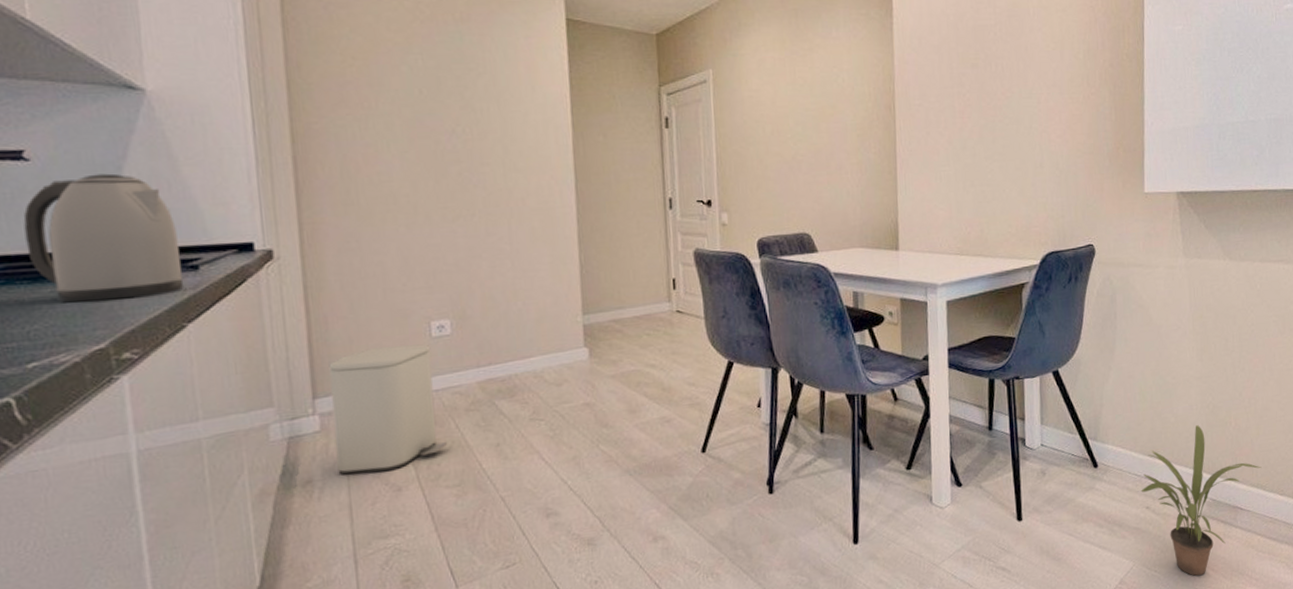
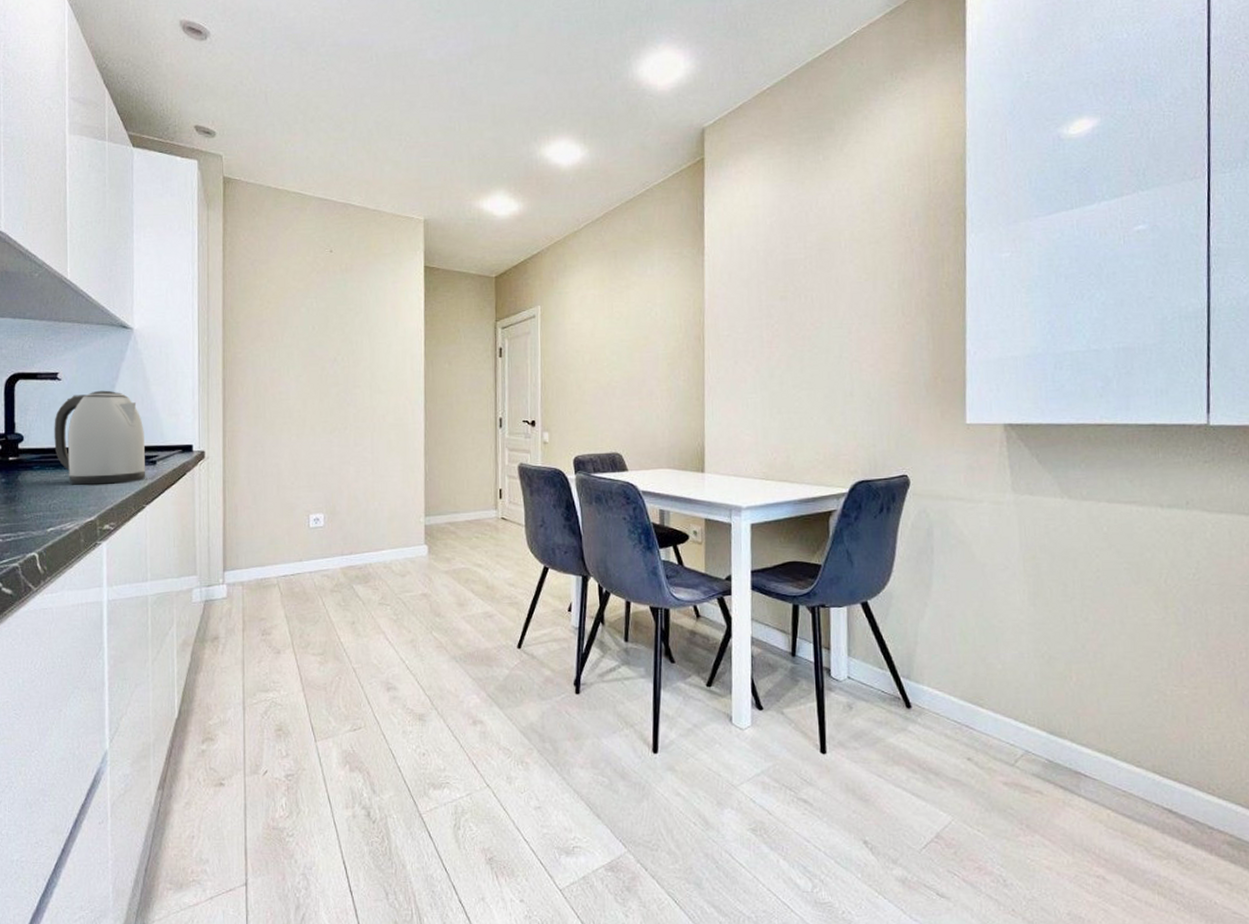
pedal bin: present [329,344,447,475] -> none [236,533,315,636]
potted plant: present [1141,425,1262,576] -> none [961,676,1111,845]

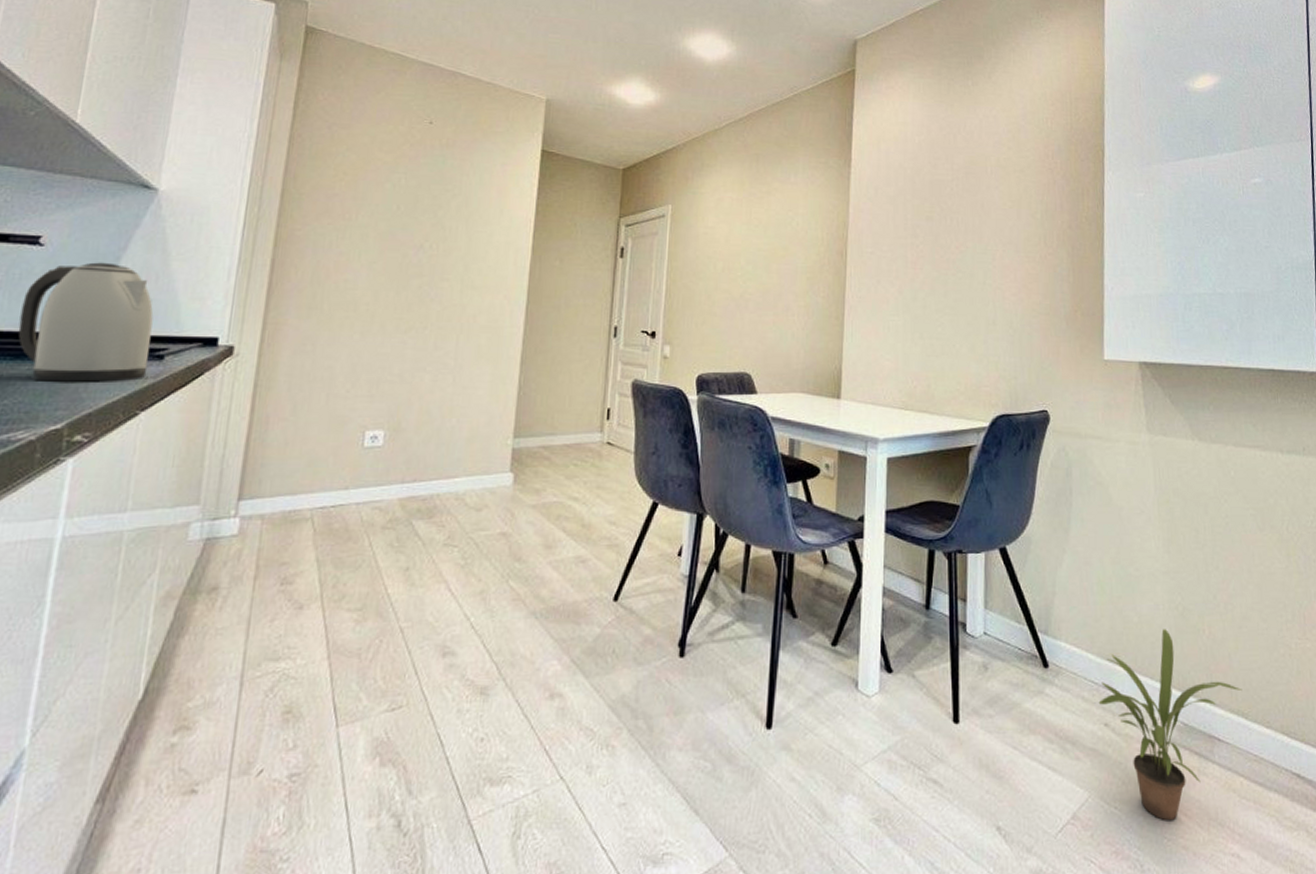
potted plant: none [961,676,1111,845] -> present [1098,629,1242,821]

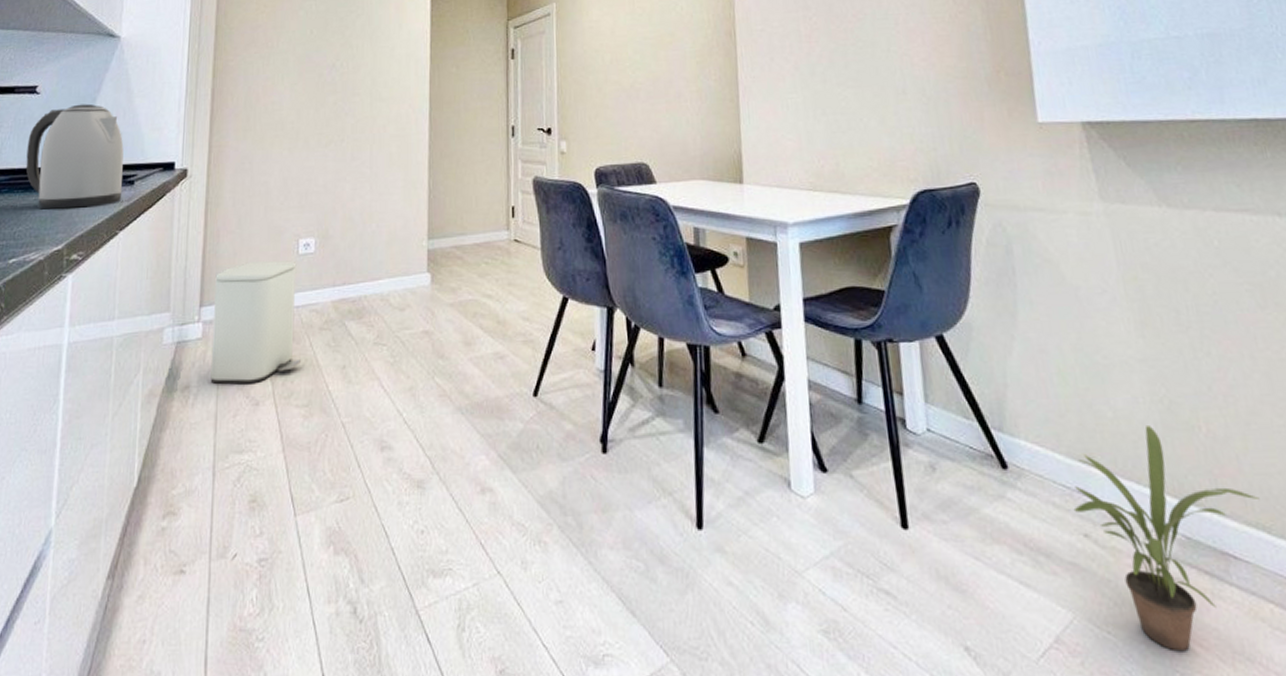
pedal bin: none [245,453,361,586] -> present [210,261,301,385]

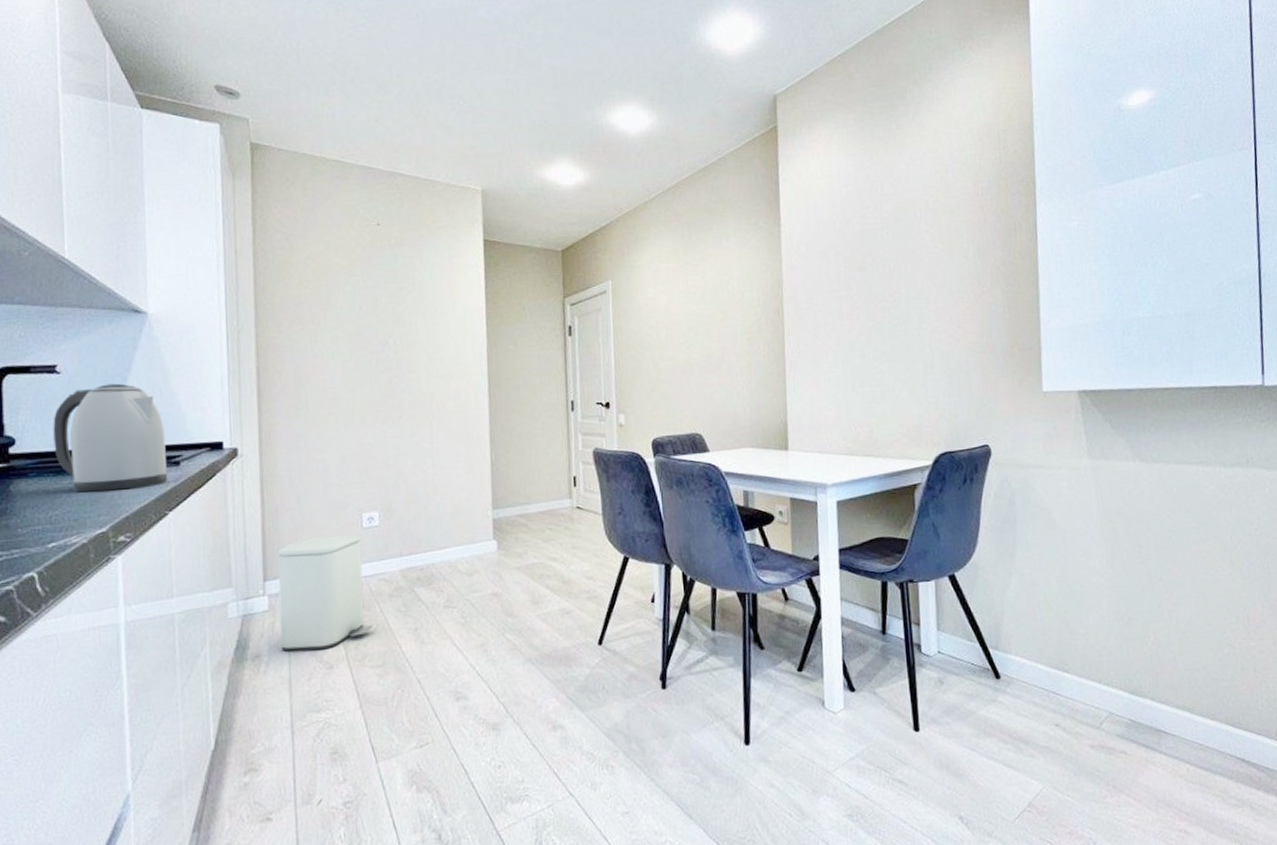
potted plant: present [1073,426,1260,652] -> none [1049,638,1187,805]

